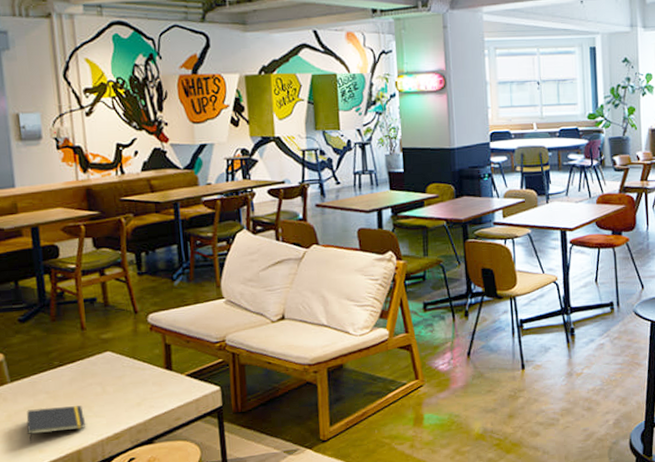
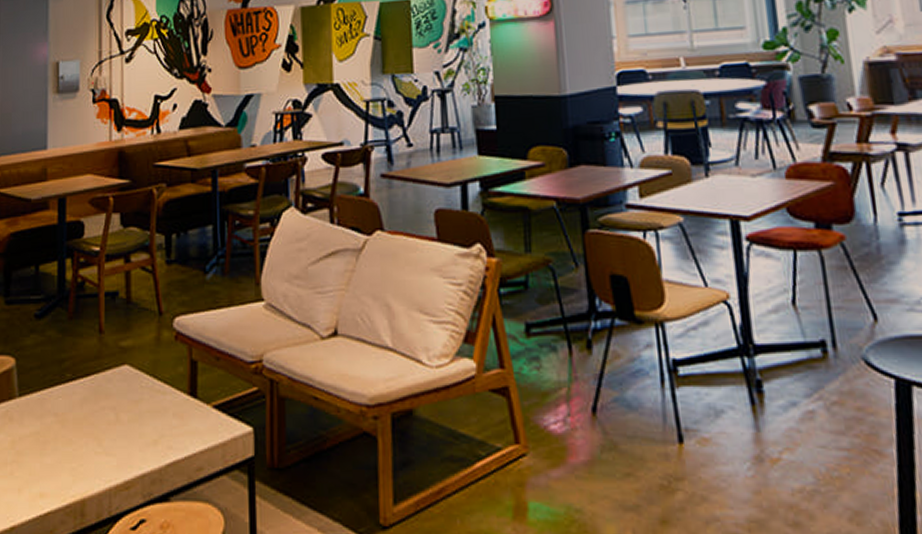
notepad: present [26,406,85,443] -> none [30,435,93,483]

